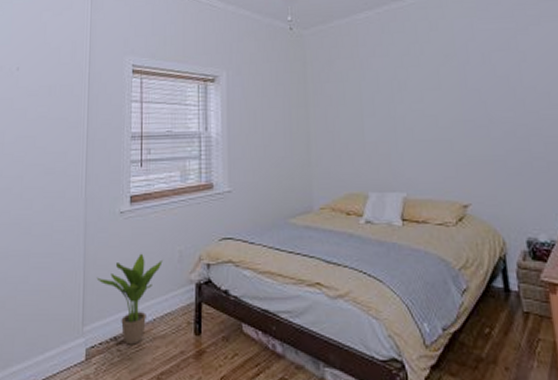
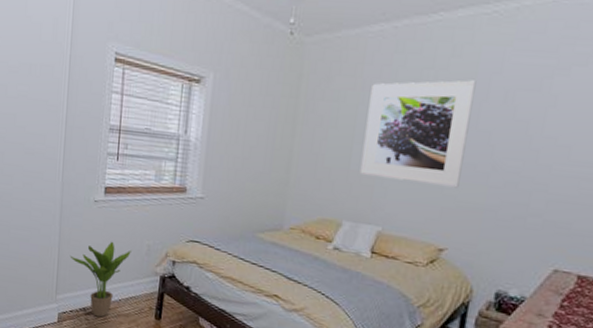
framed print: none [369,48,466,145] -> present [359,80,476,188]

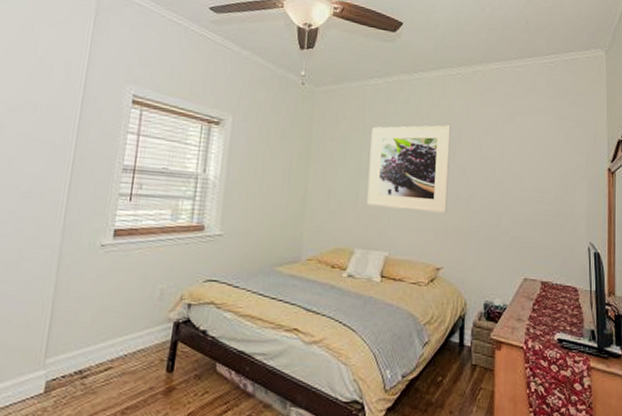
potted plant: present [70,241,132,318] -> none [66,288,142,379]

